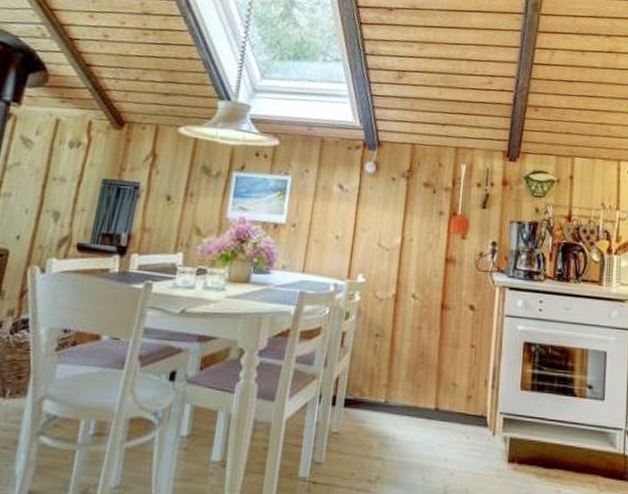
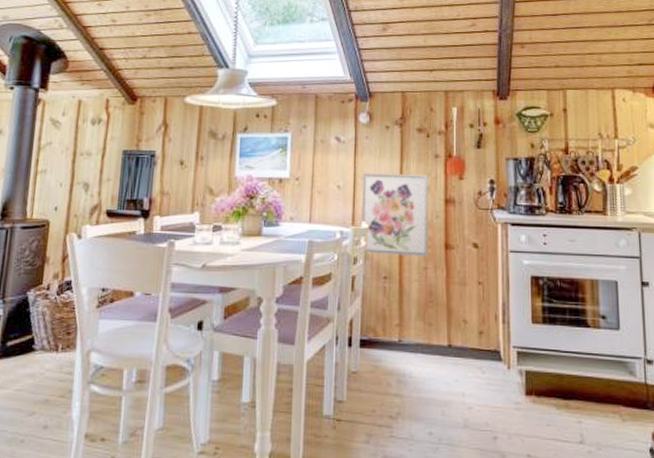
wall art: none [356,224,431,317] -> present [361,172,428,257]

